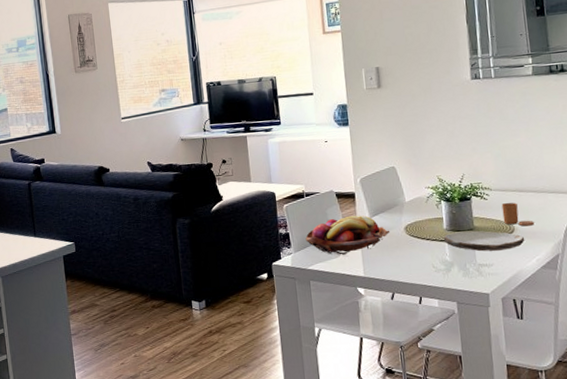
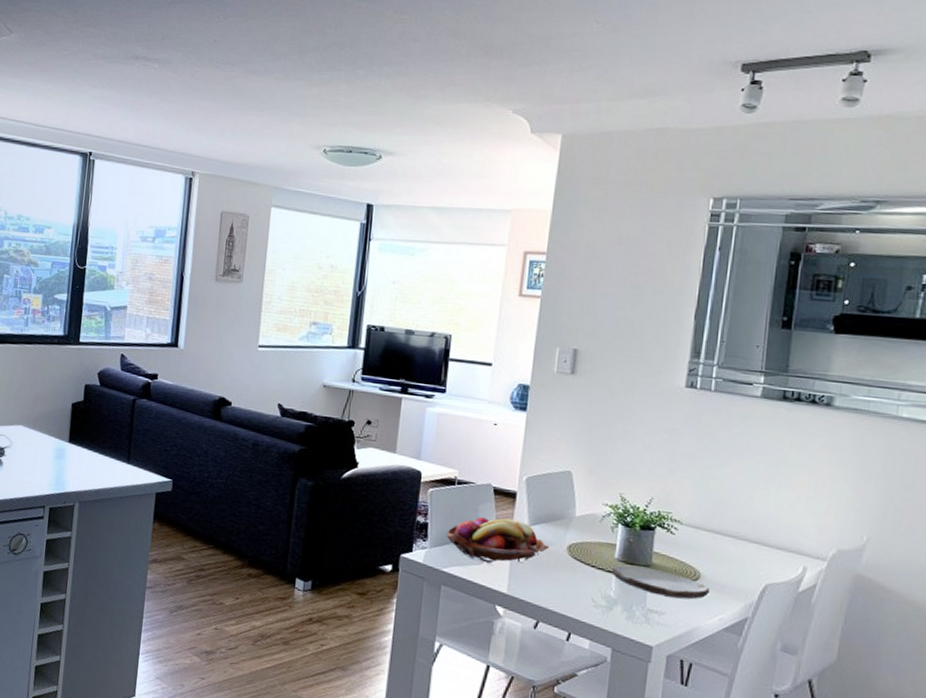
candle: present [501,202,535,226] -> none [688,542,727,577]

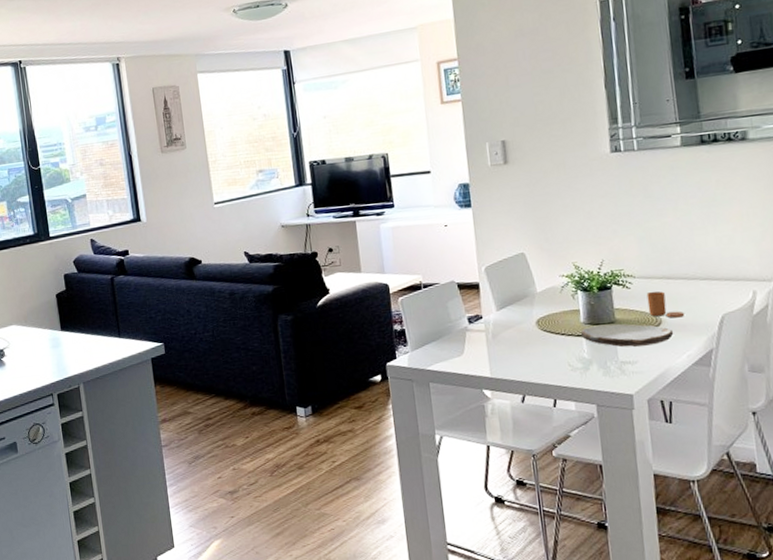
fruit basket: present [446,517,550,564] -> none [423,308,520,353]
candle: none [688,542,727,577] -> present [646,291,686,318]

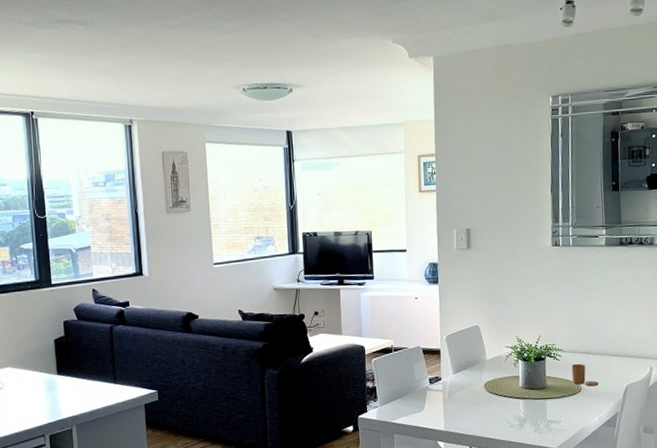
plate: present [581,323,674,347] -> none [519,389,590,409]

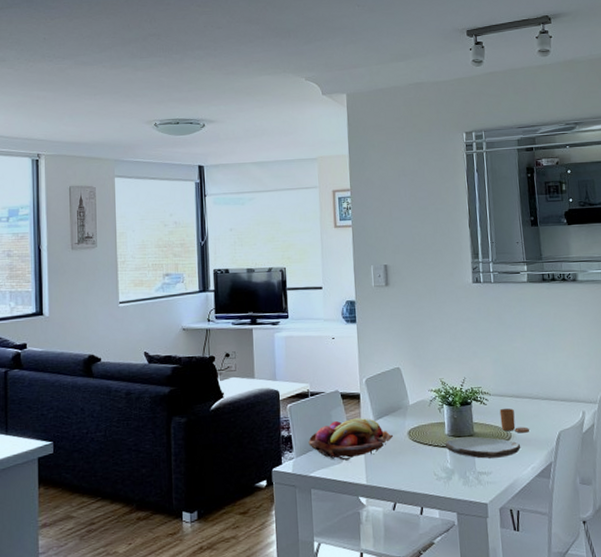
fruit basket: none [391,371,471,409] -> present [308,417,394,461]
plate: none [519,389,590,409] -> present [446,436,521,459]

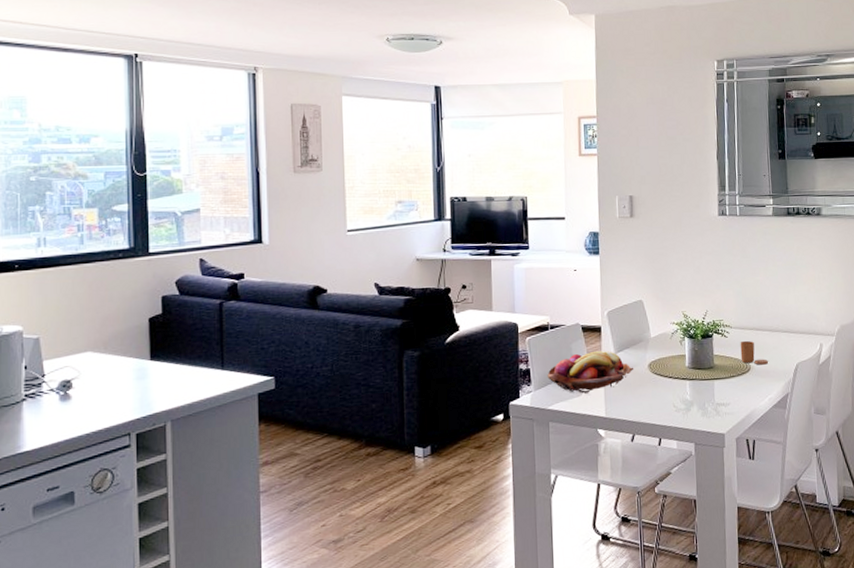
plate: present [446,436,521,459] -> none [686,368,760,391]

